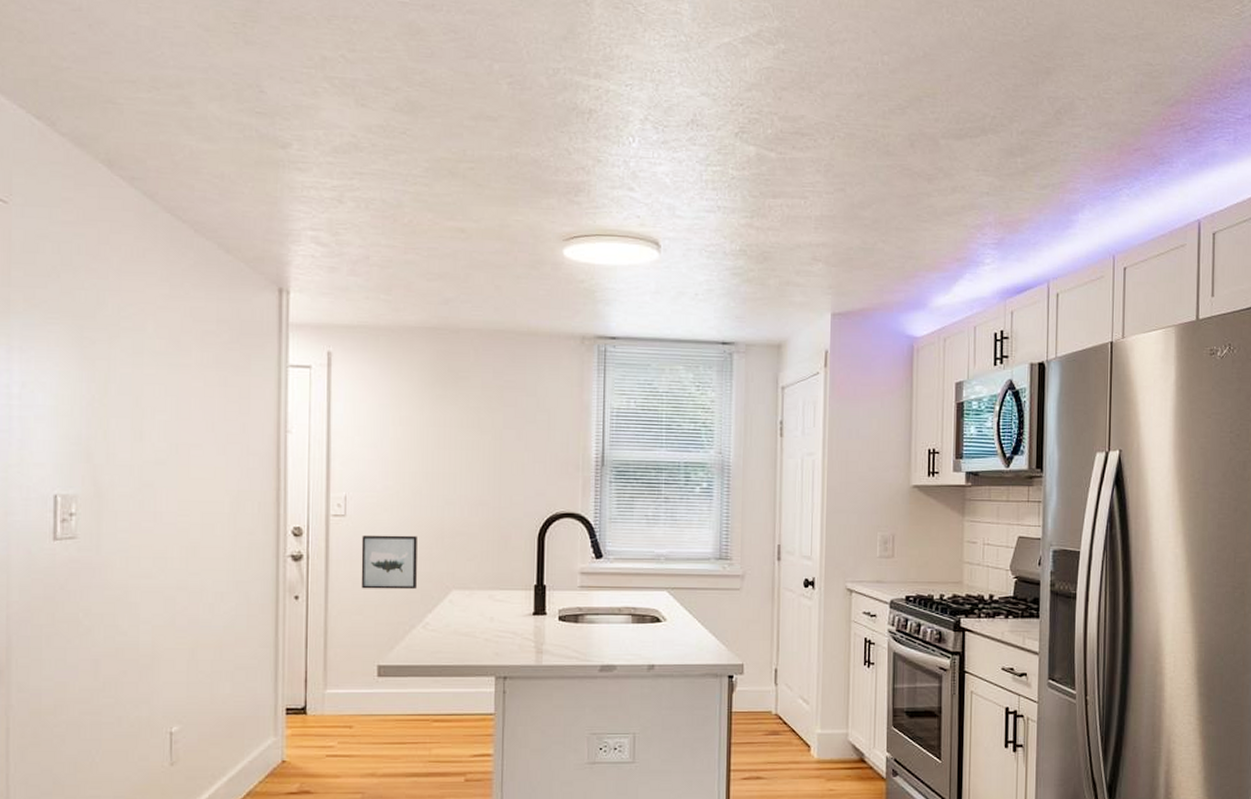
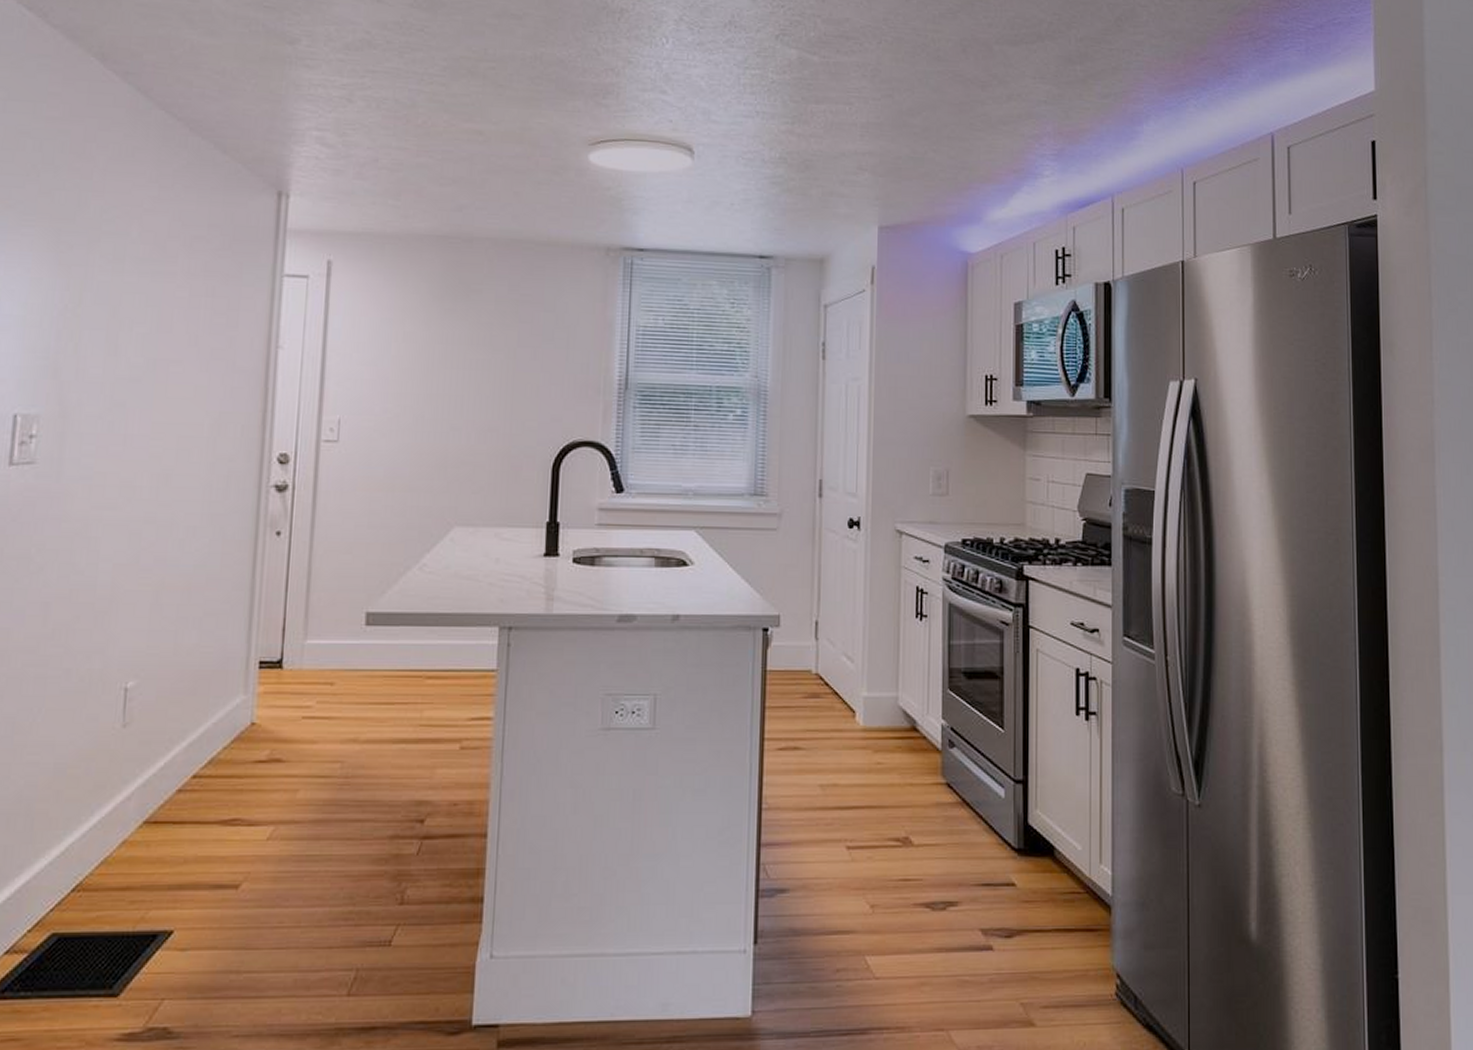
wall art: present [361,535,418,590] -> none [351,463,418,526]

